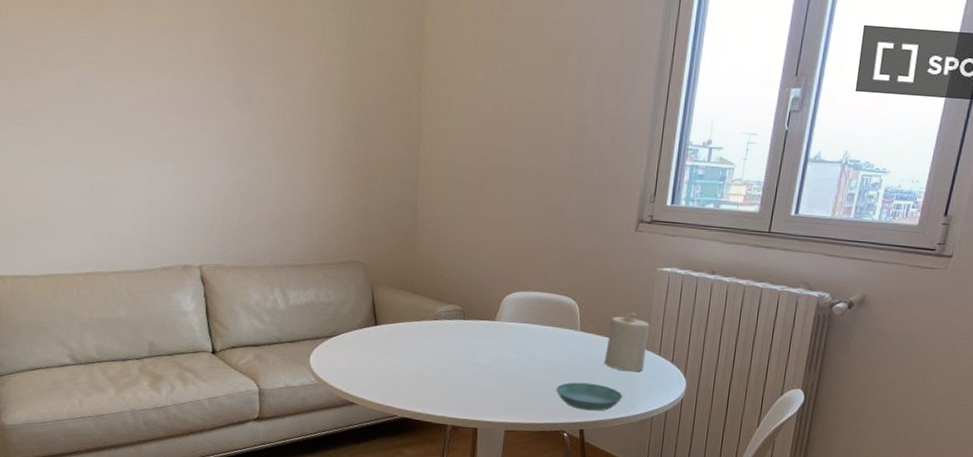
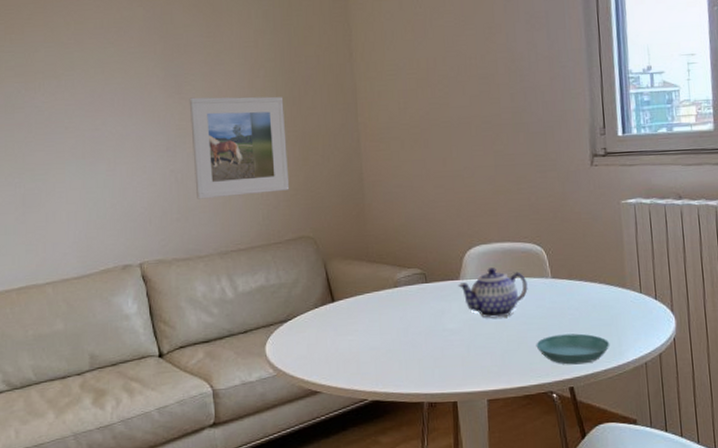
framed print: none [256,110,349,215] -> present [189,96,290,200]
teapot: none [493,314,557,360] -> present [458,268,528,318]
candle: present [604,312,650,372] -> none [581,250,627,316]

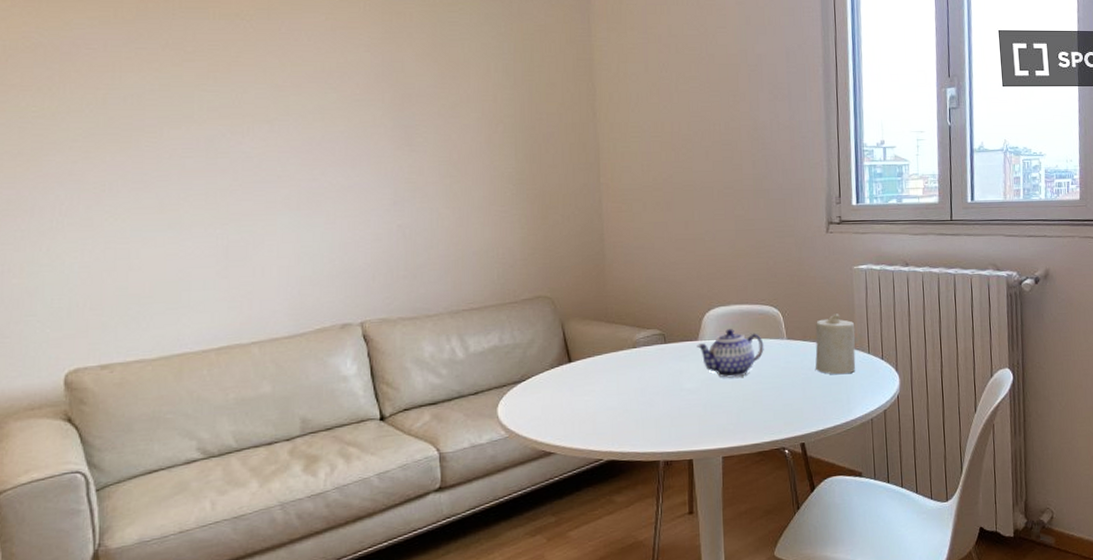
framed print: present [189,96,290,200] -> none [420,150,527,256]
saucer: present [536,333,610,365] -> none [770,392,840,422]
candle: none [581,250,627,316] -> present [815,313,856,375]

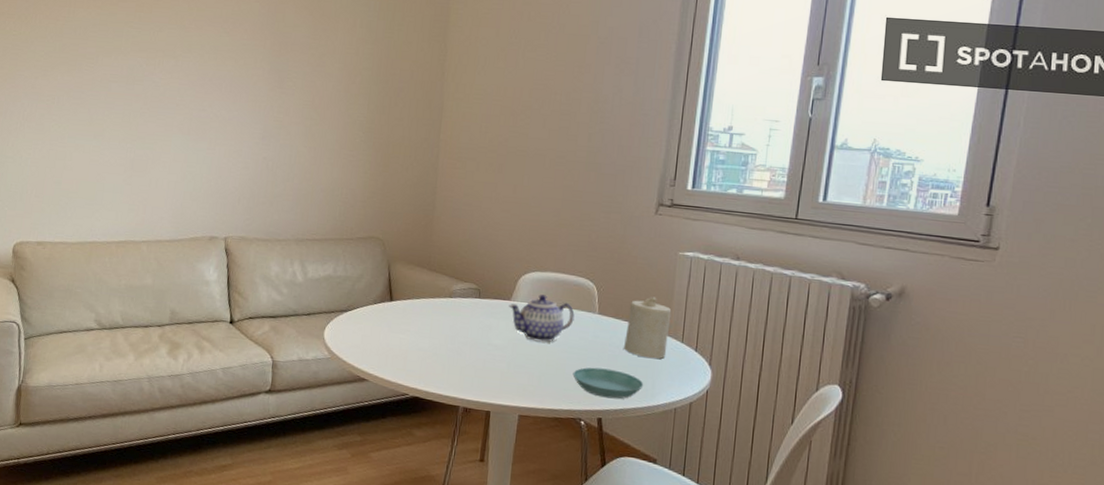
saucer: none [770,392,840,422] -> present [572,367,644,399]

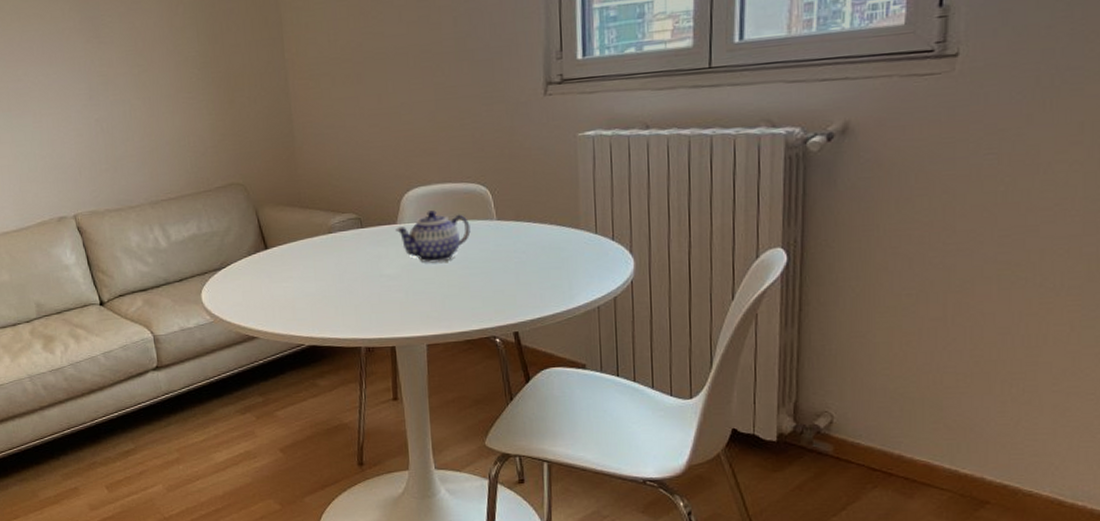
saucer: present [572,367,644,399] -> none [478,277,560,310]
candle: present [624,296,672,359] -> none [530,189,580,258]

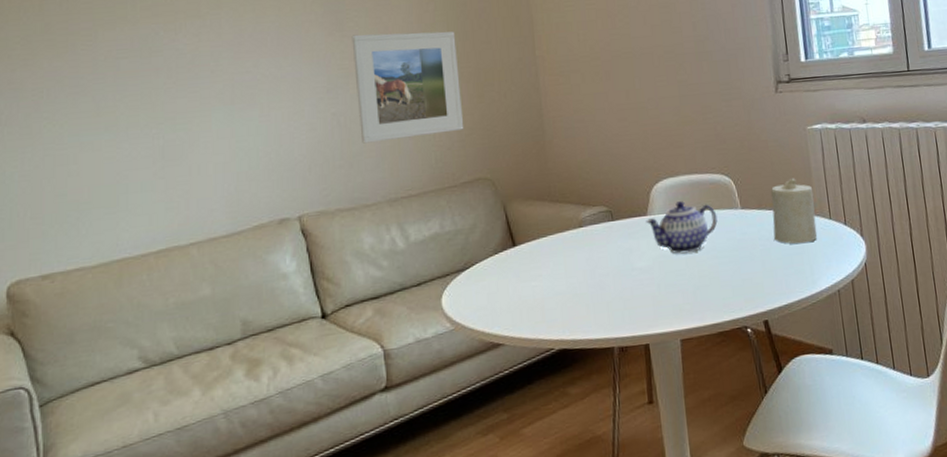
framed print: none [108,35,217,149] -> present [351,31,464,144]
candle: none [530,189,580,258] -> present [770,178,818,244]

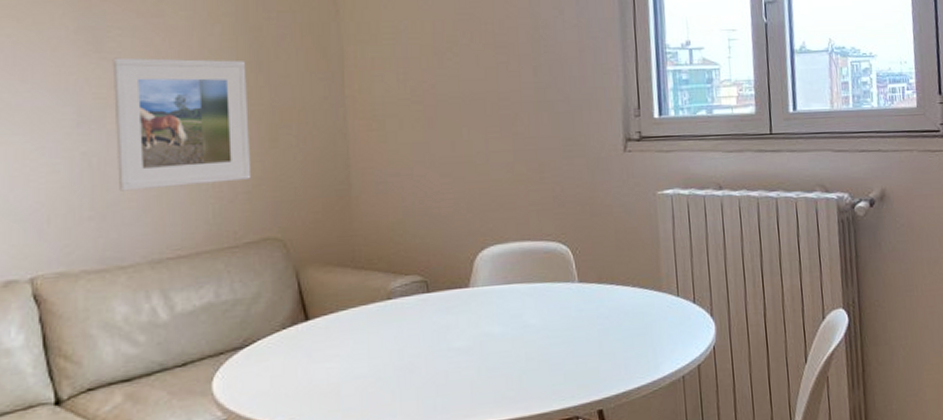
teapot: present [646,201,718,254] -> none [467,272,551,333]
candle: present [770,178,818,244] -> none [612,249,663,324]

